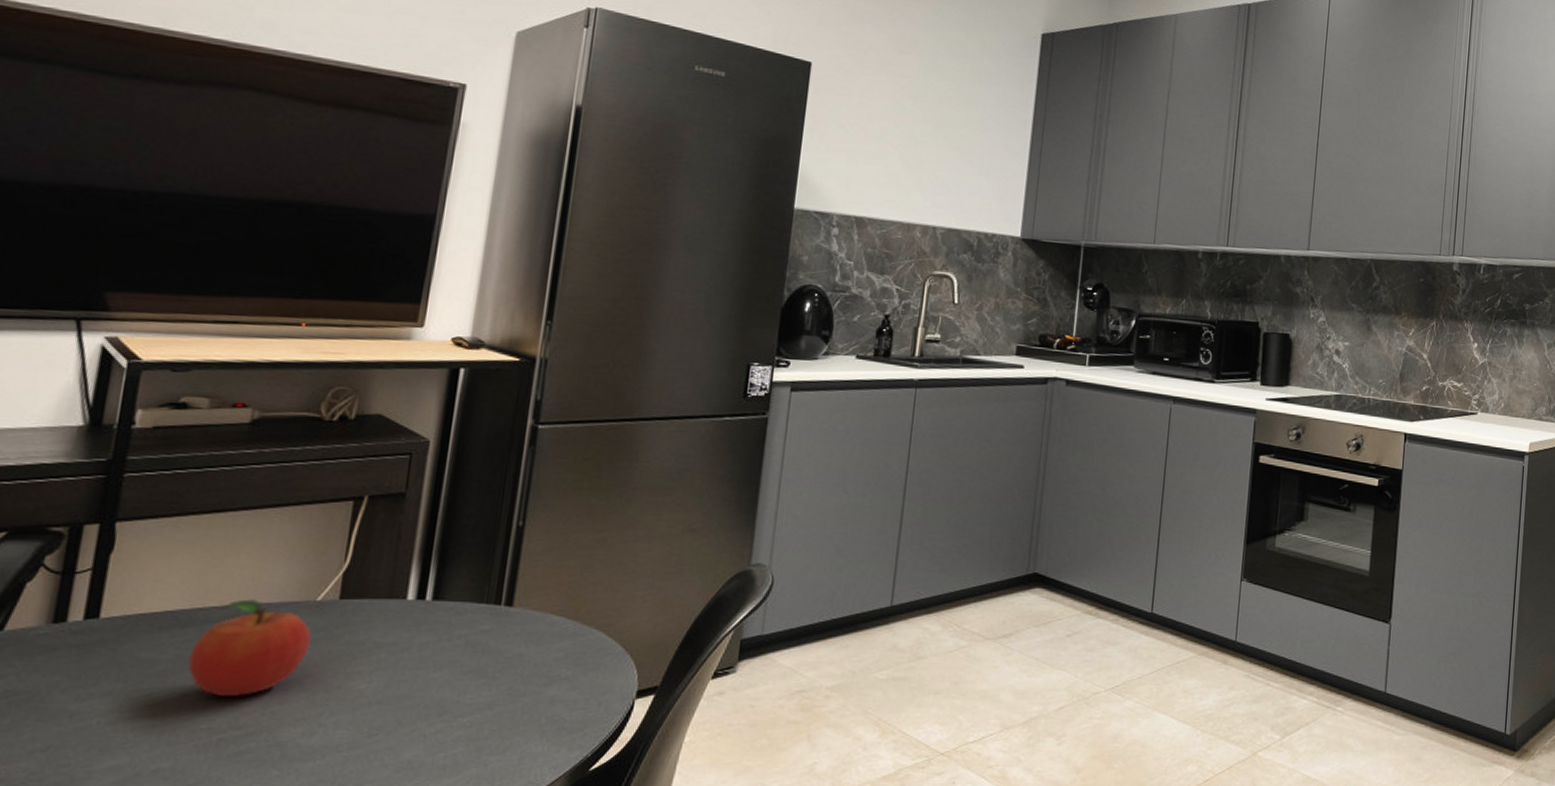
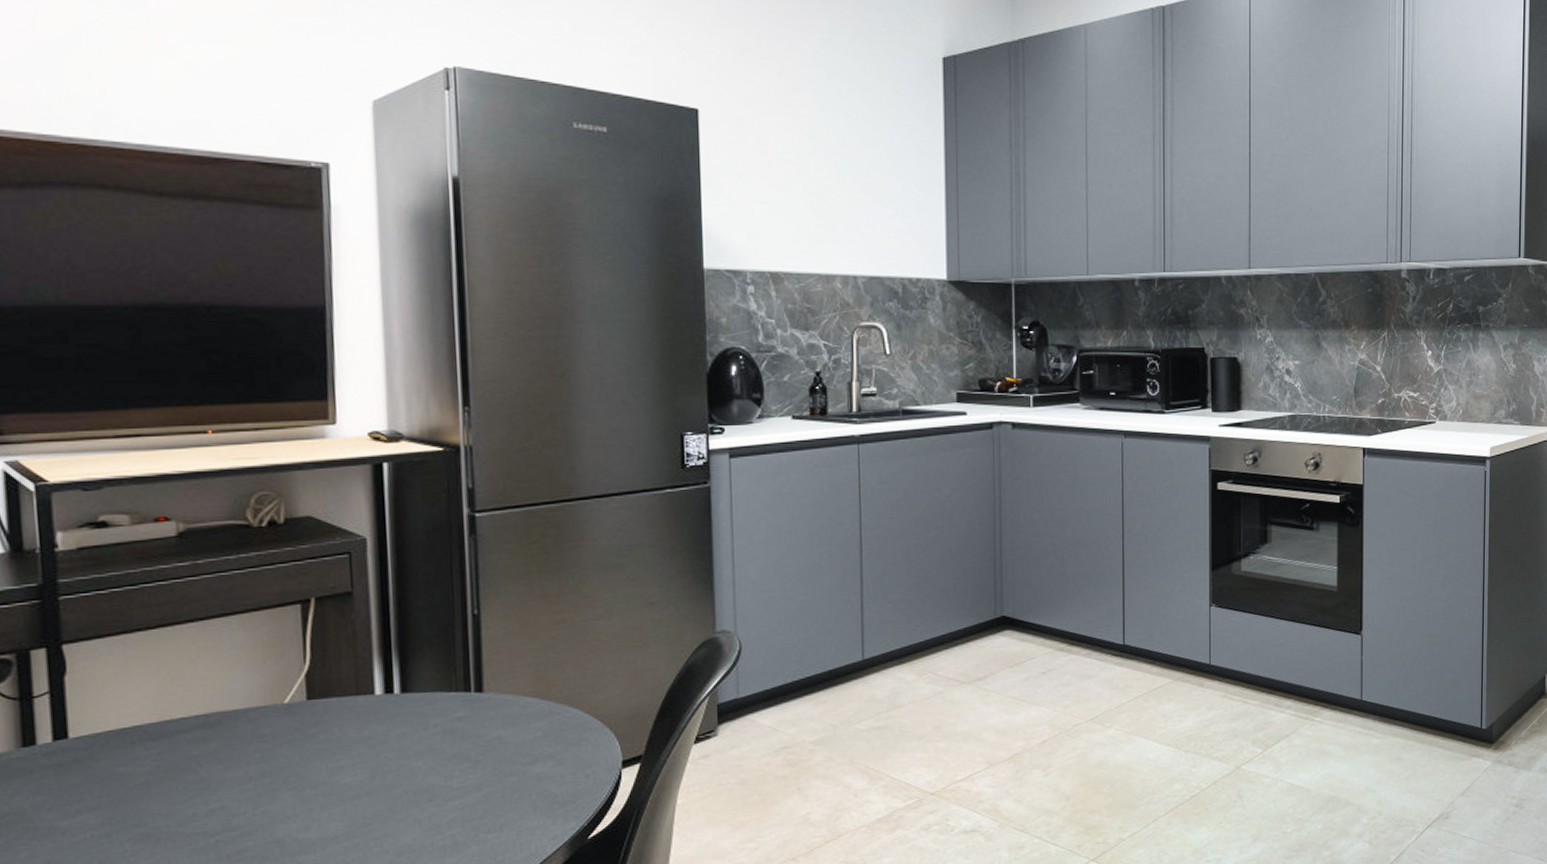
fruit: present [188,599,312,698] -> none [168,707,287,802]

